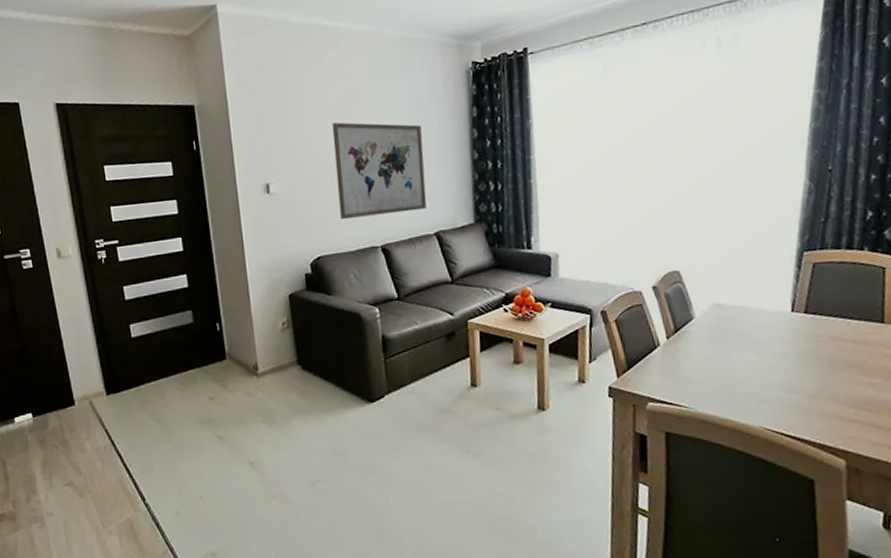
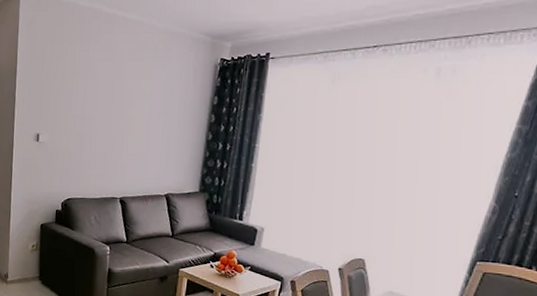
wall art: present [331,122,427,220] -> none [91,93,169,174]

